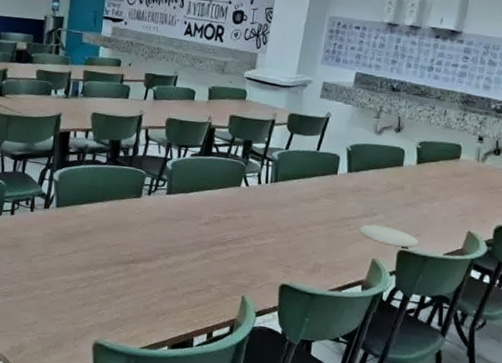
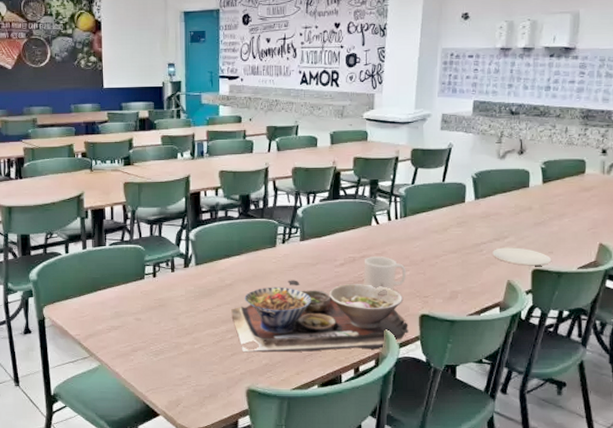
food tray: none [87,233,268,316] -> present [231,280,408,353]
mug: none [226,218,272,260] -> present [364,256,407,295]

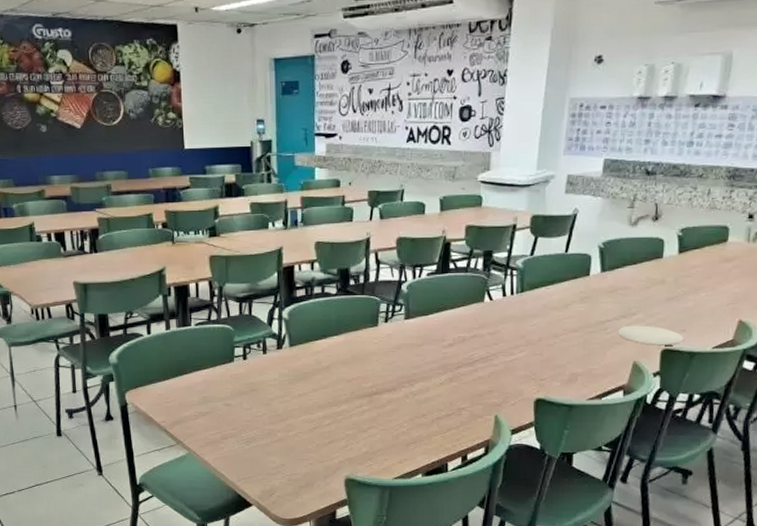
food tray: present [231,280,408,353] -> none [329,362,522,440]
mug: present [364,256,407,295] -> none [474,336,522,378]

